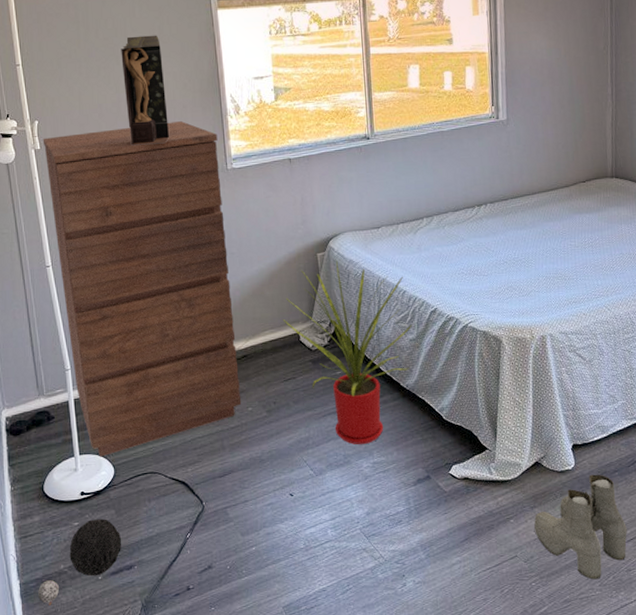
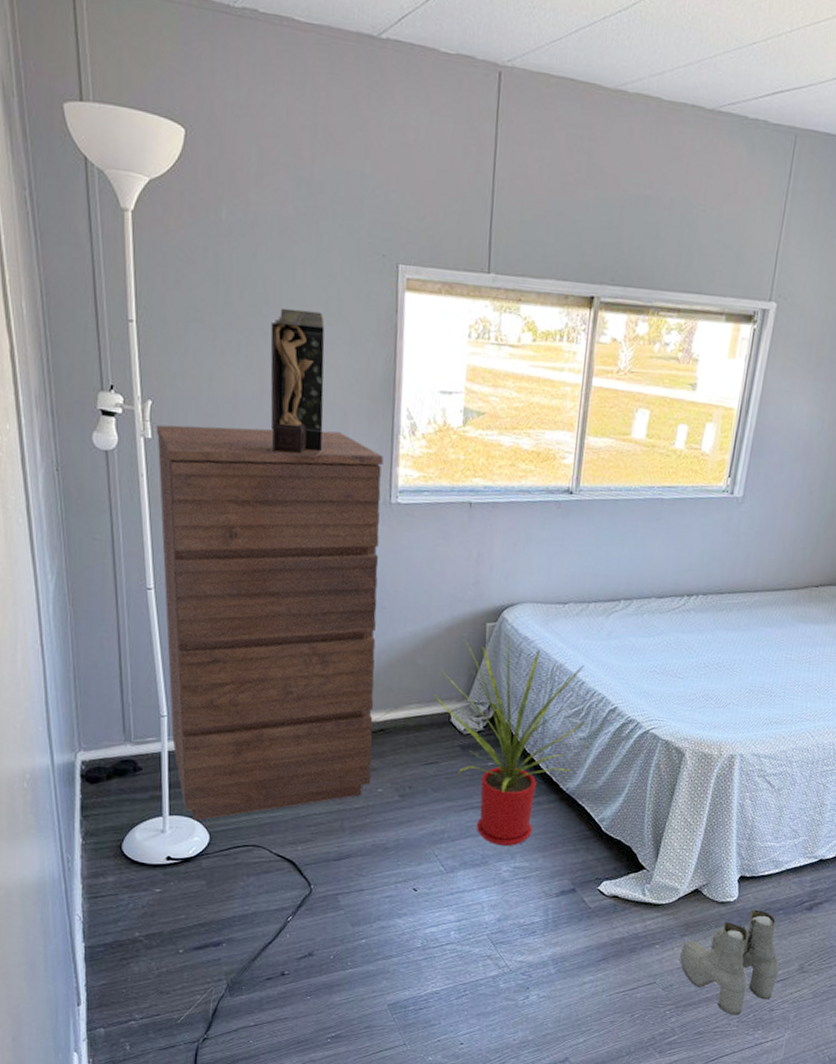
ball: present [38,519,121,605] -> none [106,888,210,973]

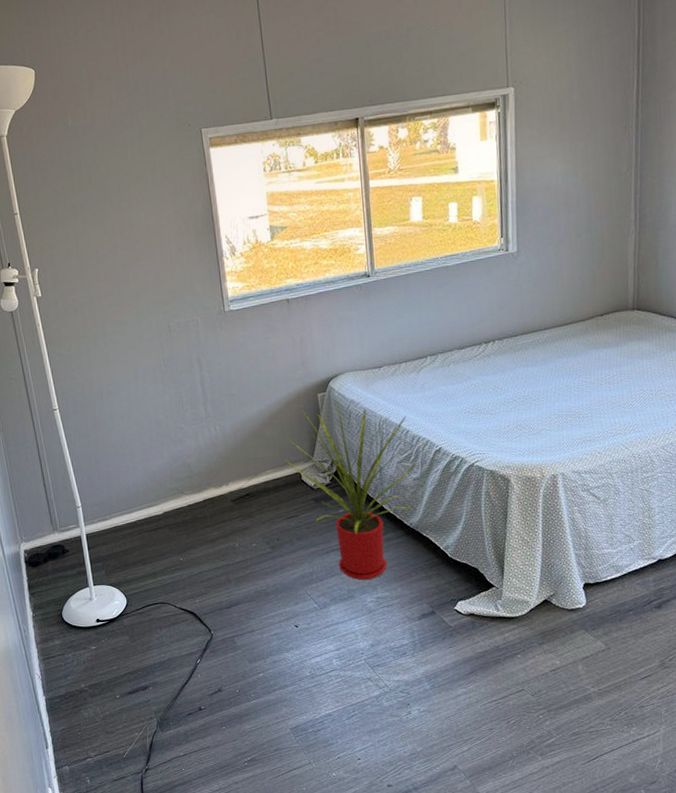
dresser: present [156,424,384,821] -> none [43,264,246,588]
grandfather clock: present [270,307,325,457] -> none [114,177,166,290]
boots: present [680,909,780,1016] -> none [542,613,641,715]

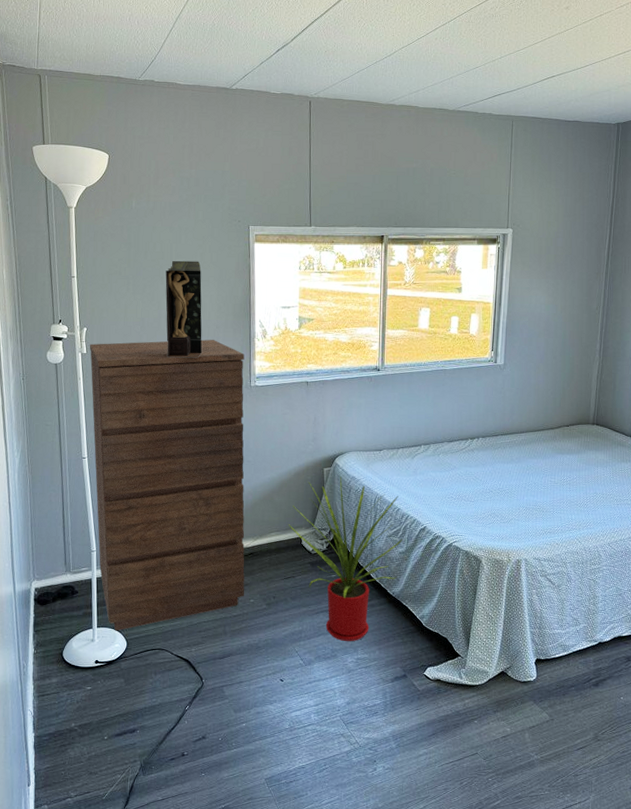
dresser: none [43,264,246,588] -> present [89,339,245,631]
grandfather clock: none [114,177,166,290] -> present [165,260,202,358]

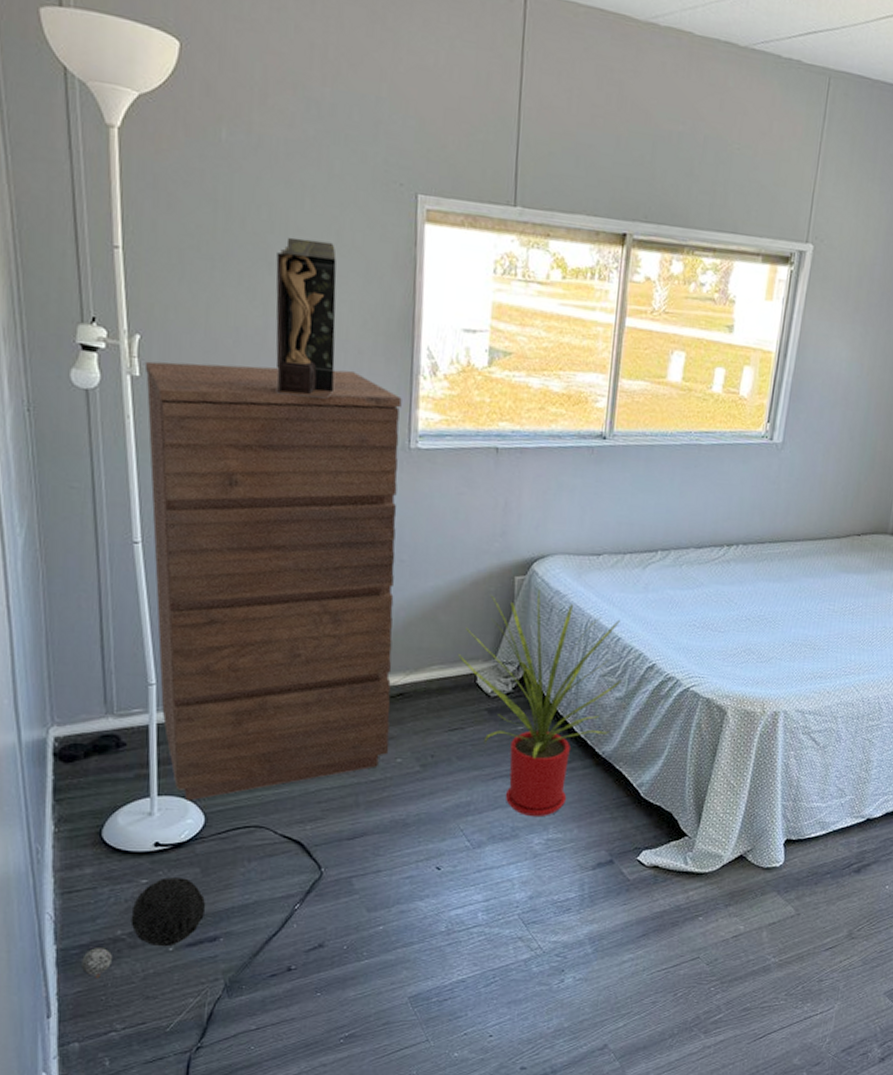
ball: none [50,685,127,758] -> present [82,877,205,978]

